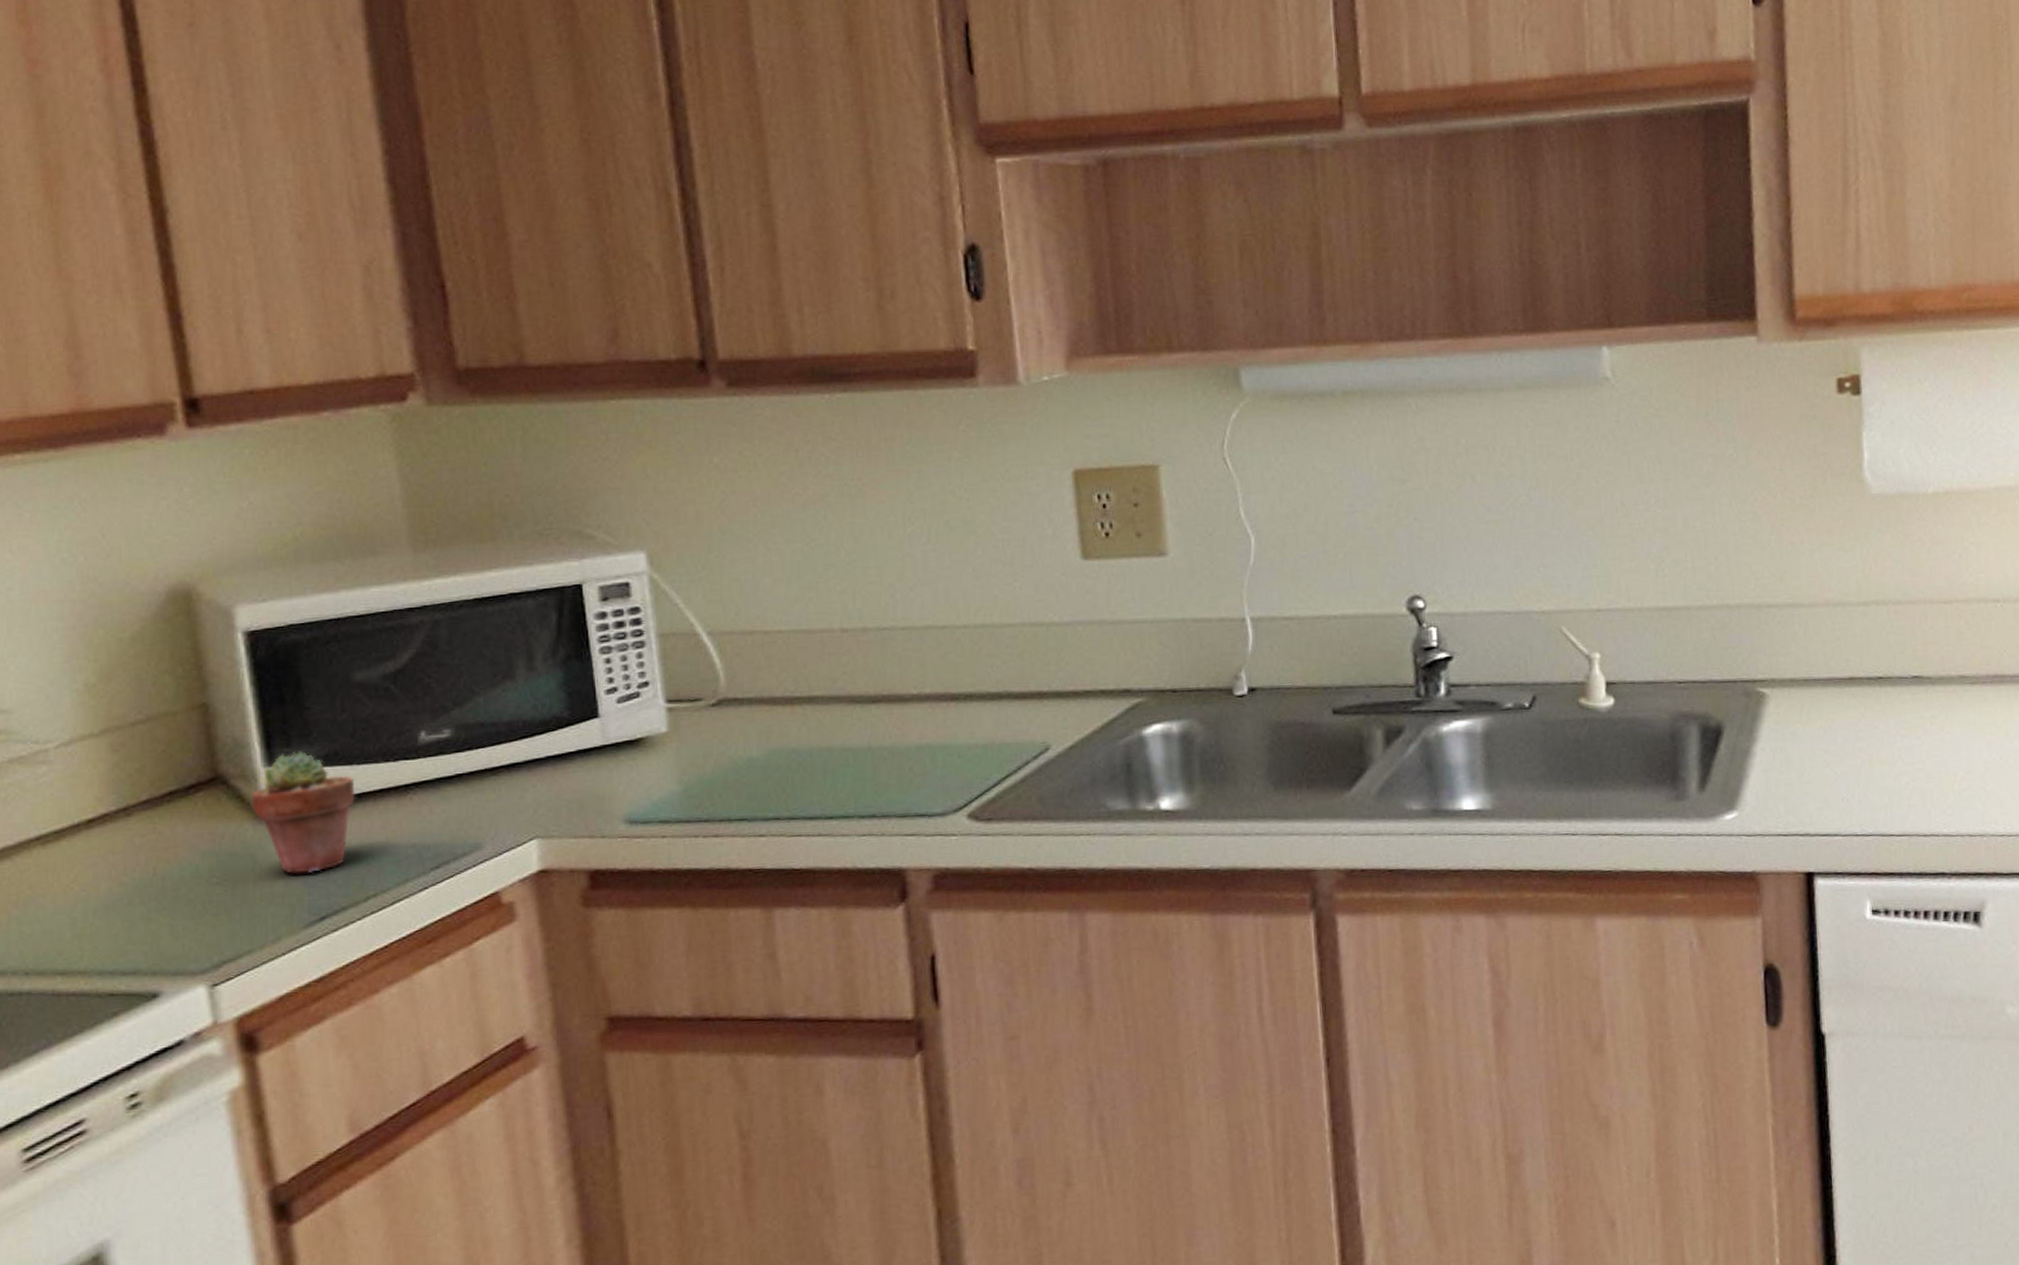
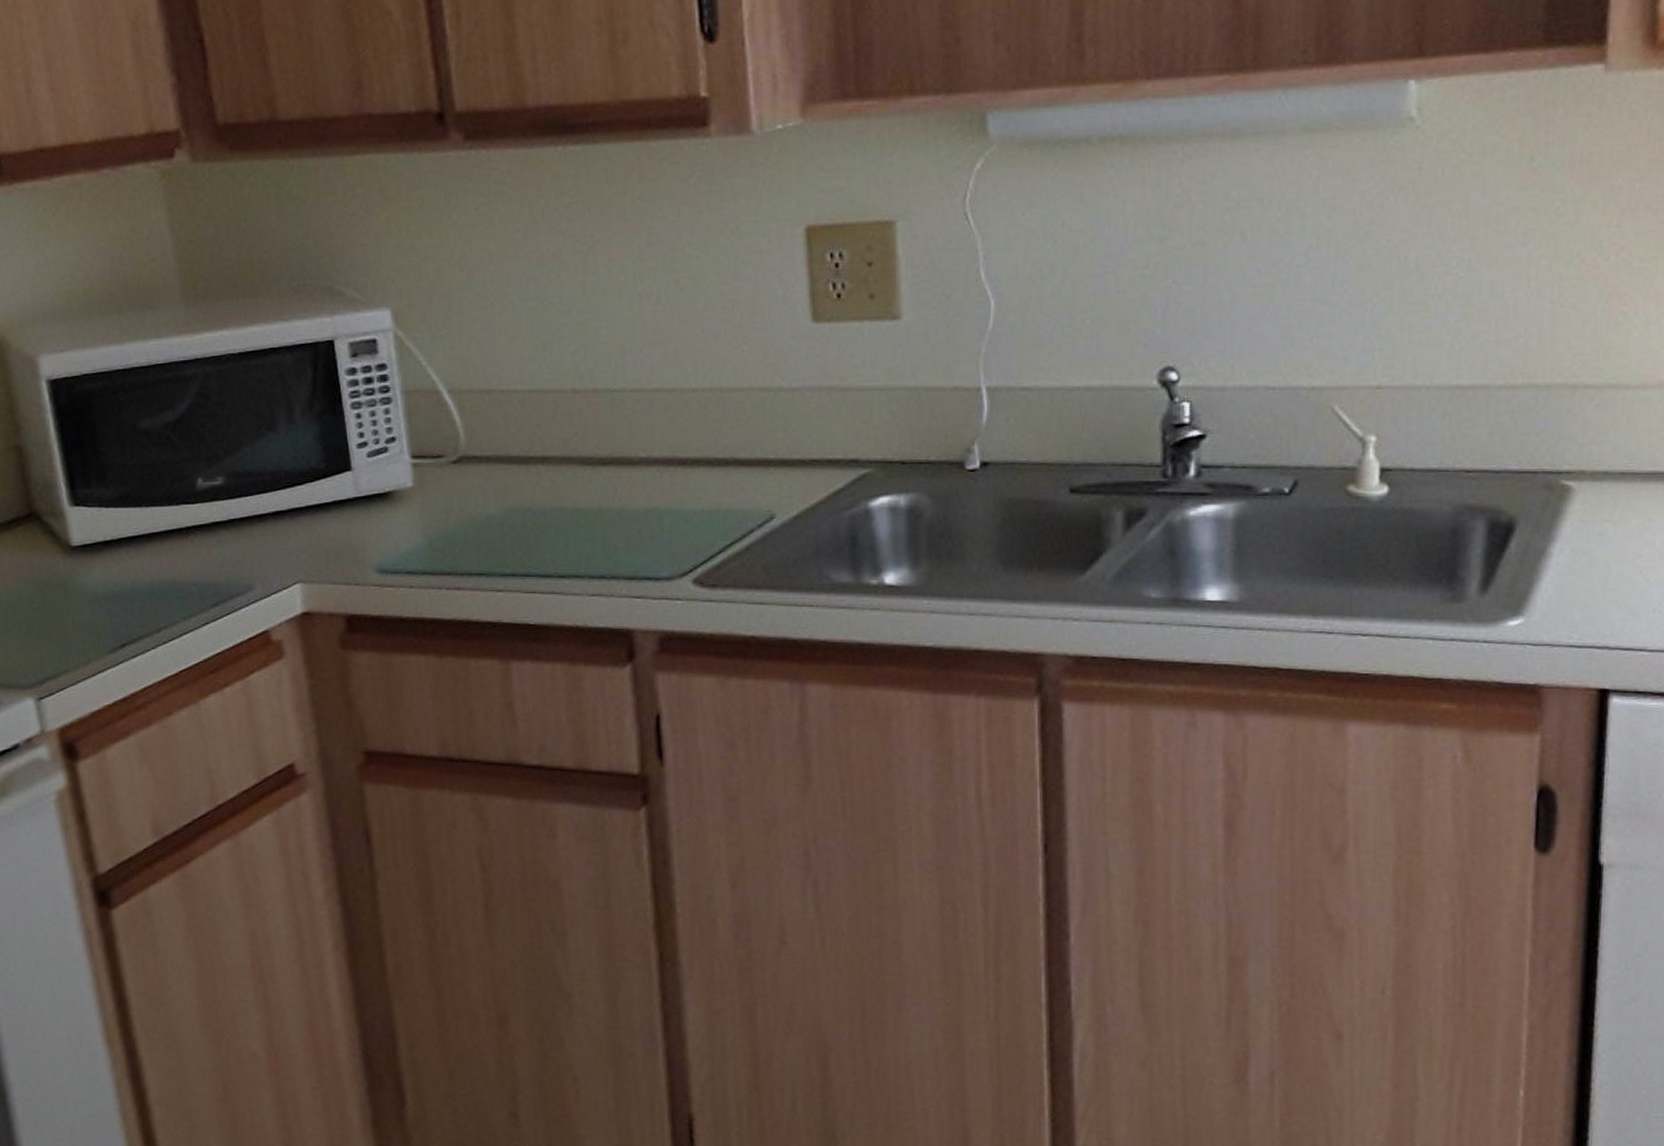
potted succulent: present [251,750,355,874] -> none [60,492,146,604]

